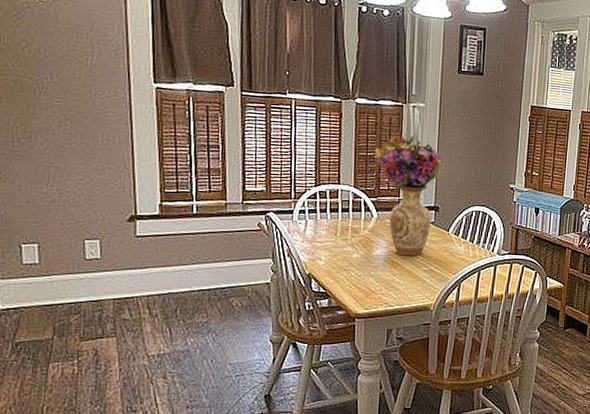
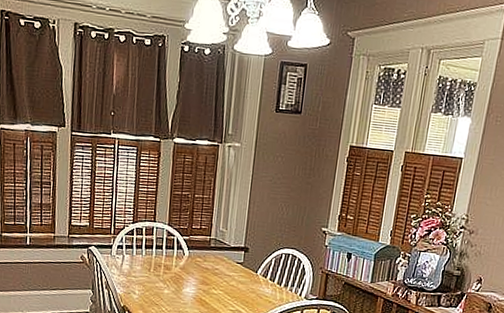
flower arrangement: present [374,131,444,256] -> none [188,171,256,295]

